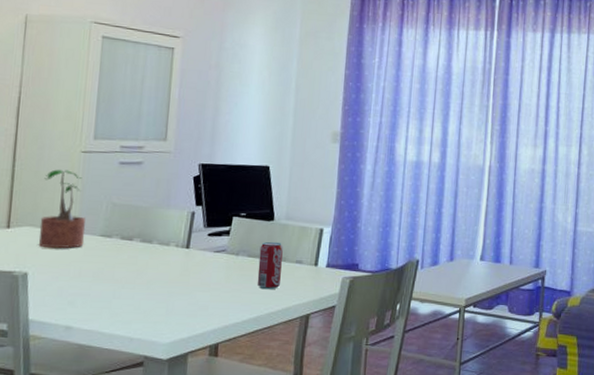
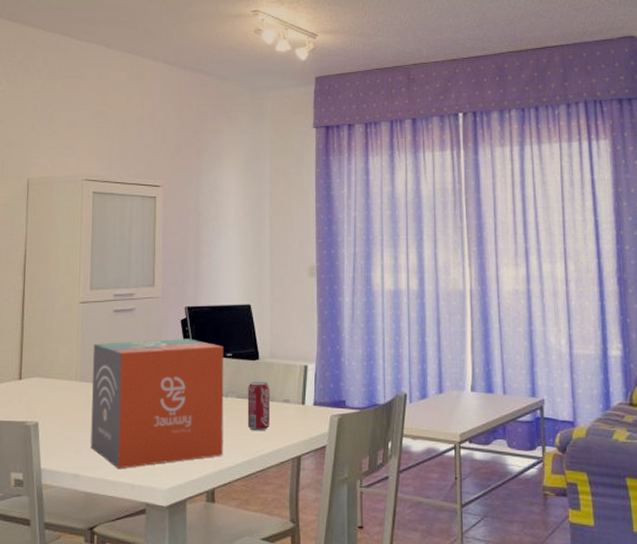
potted plant: present [38,169,86,249] -> none [46,321,87,398]
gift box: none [86,195,238,323] -> present [90,339,224,469]

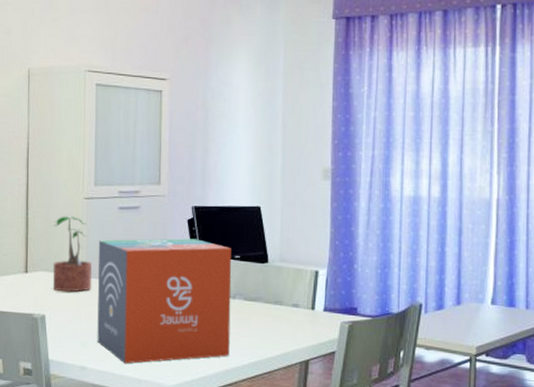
potted plant: none [46,321,87,398] -> present [52,216,93,293]
beverage can: present [247,381,271,431] -> none [254,284,279,334]

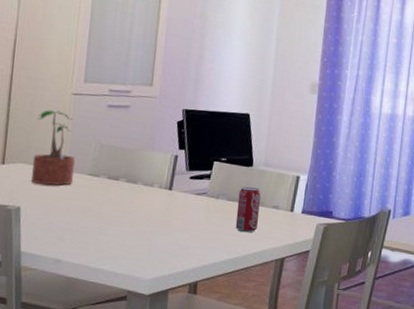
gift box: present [97,238,232,364] -> none [74,136,218,258]
beverage can: none [254,284,279,334] -> present [235,186,261,233]

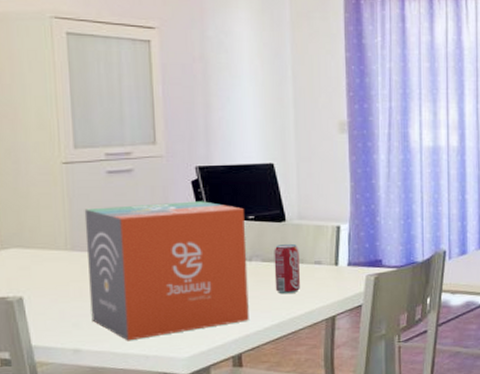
potted plant: present [31,110,76,186] -> none [25,184,81,270]
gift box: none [74,136,218,258] -> present [84,201,249,341]

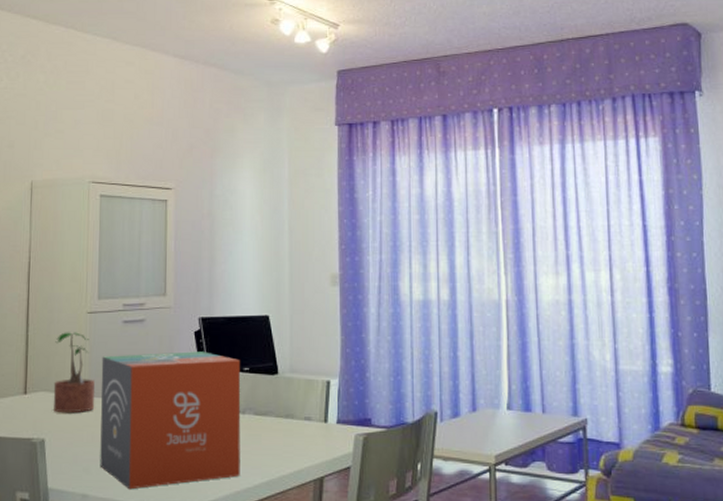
potted plant: none [25,184,81,270] -> present [53,332,96,414]
beverage can: present [274,243,301,294] -> none [266,397,291,451]

